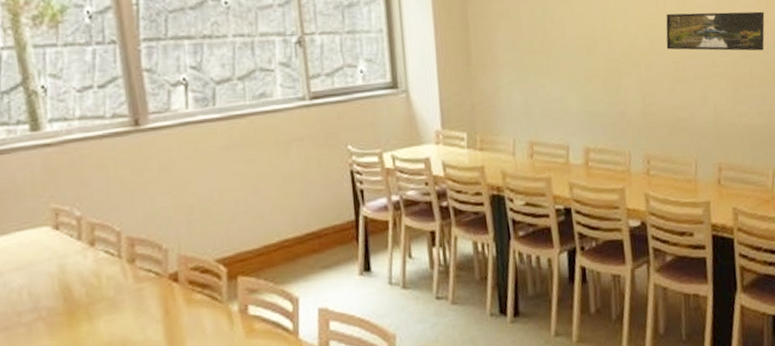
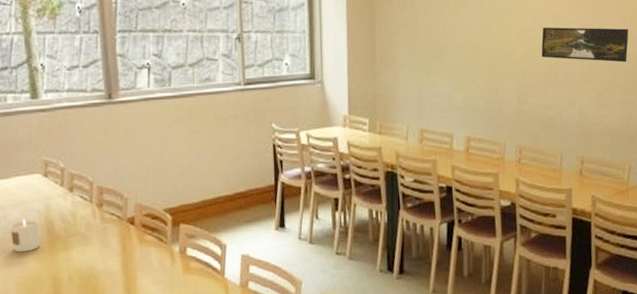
candle: none [12,284,54,329] -> present [10,218,40,253]

